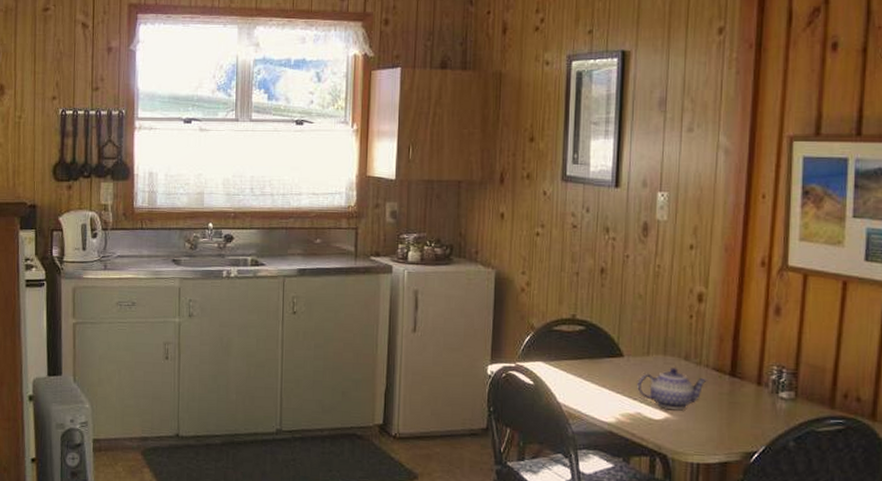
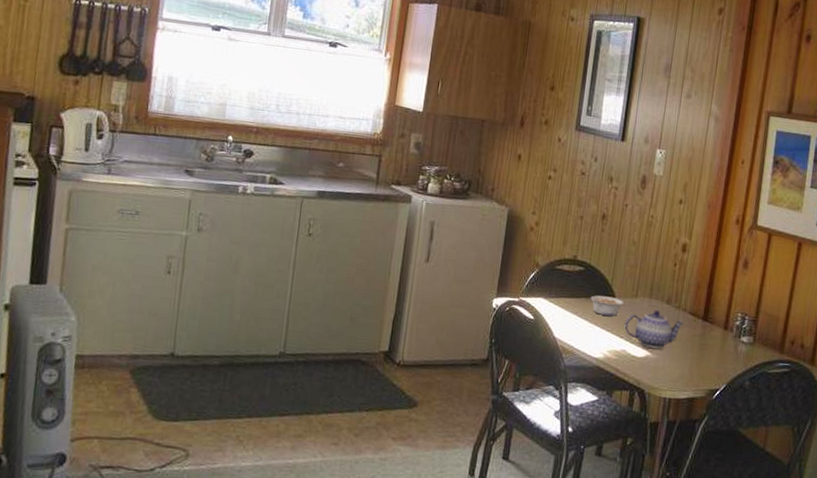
legume: none [595,355,634,377] -> present [590,295,624,316]

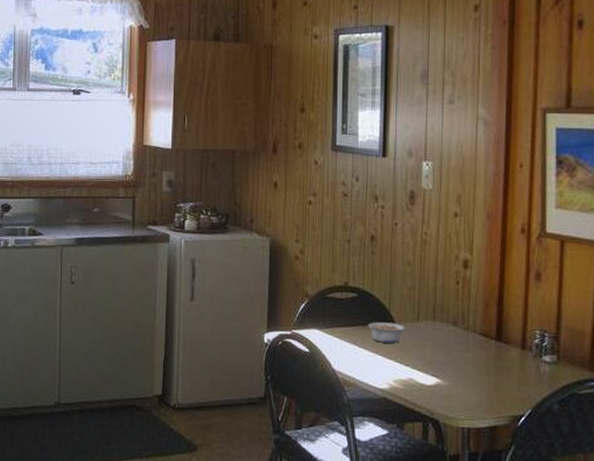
teapot: present [624,310,685,349] -> none [409,333,476,375]

